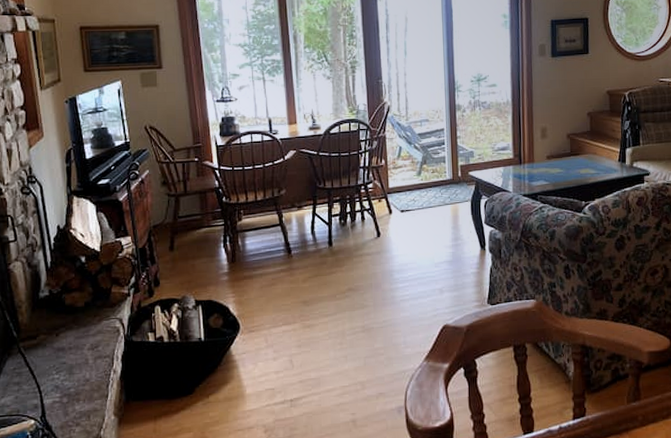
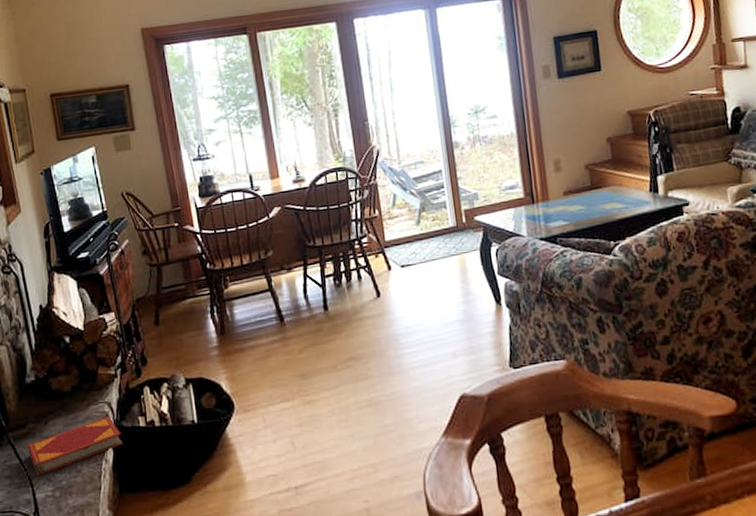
hardback book: none [38,332,131,384] -> present [28,417,123,477]

